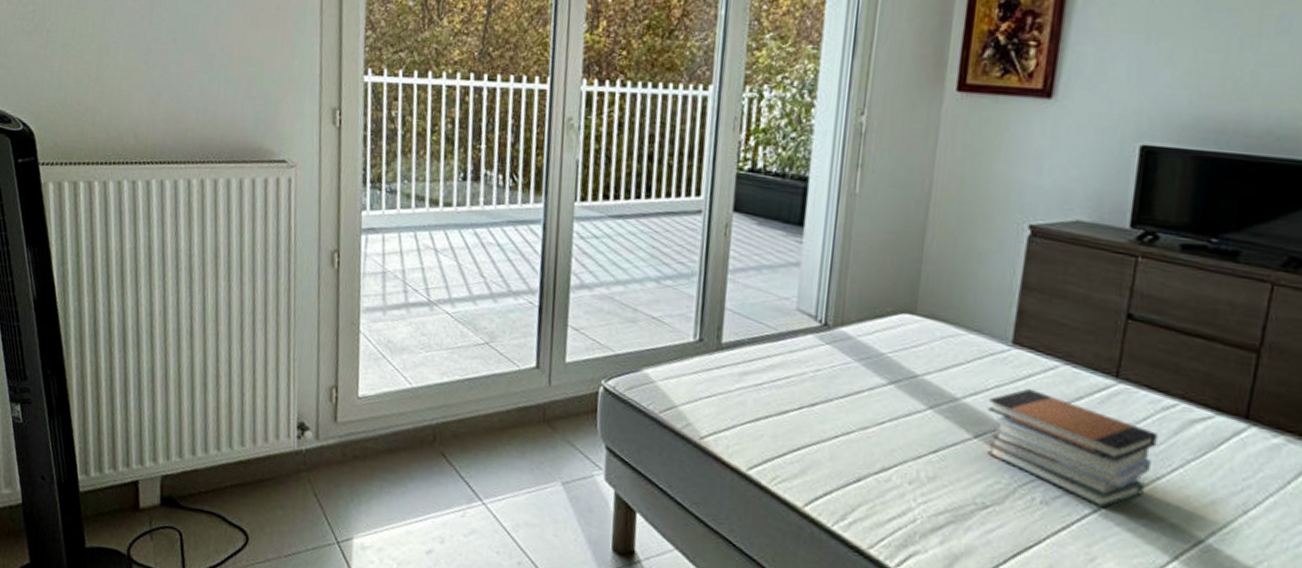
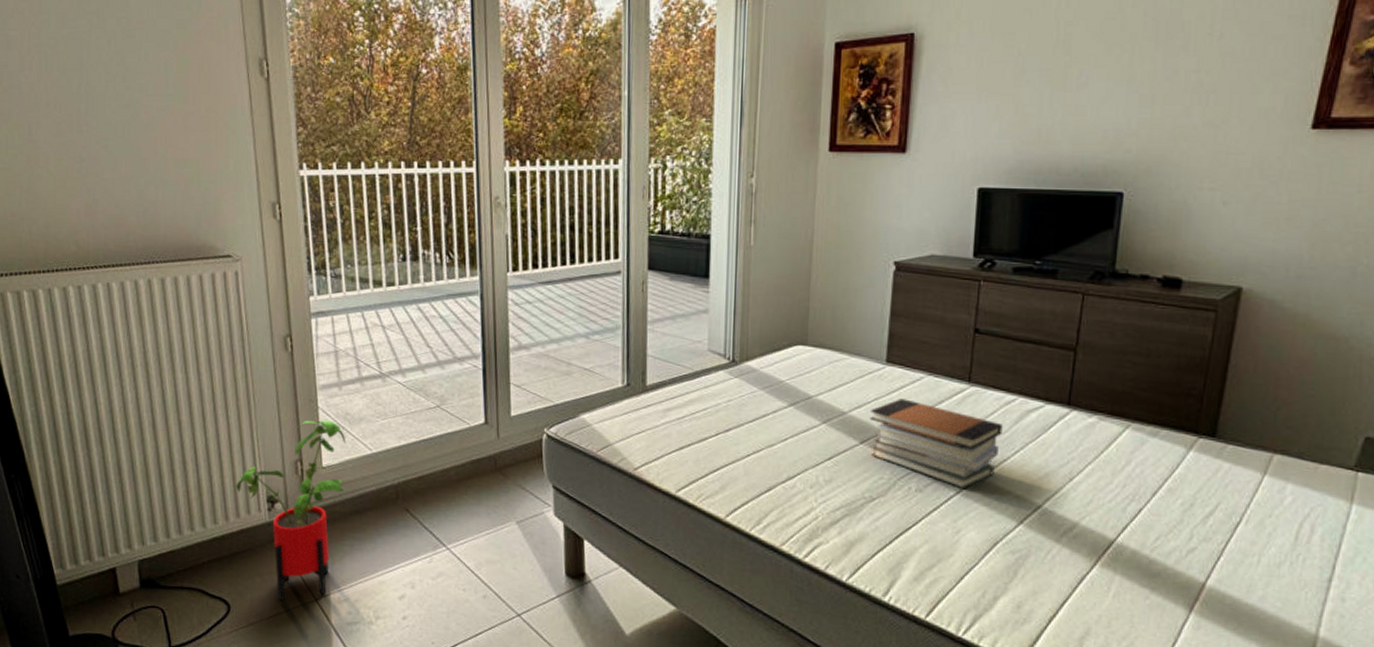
house plant: none [267,344,385,539] -> present [236,420,345,601]

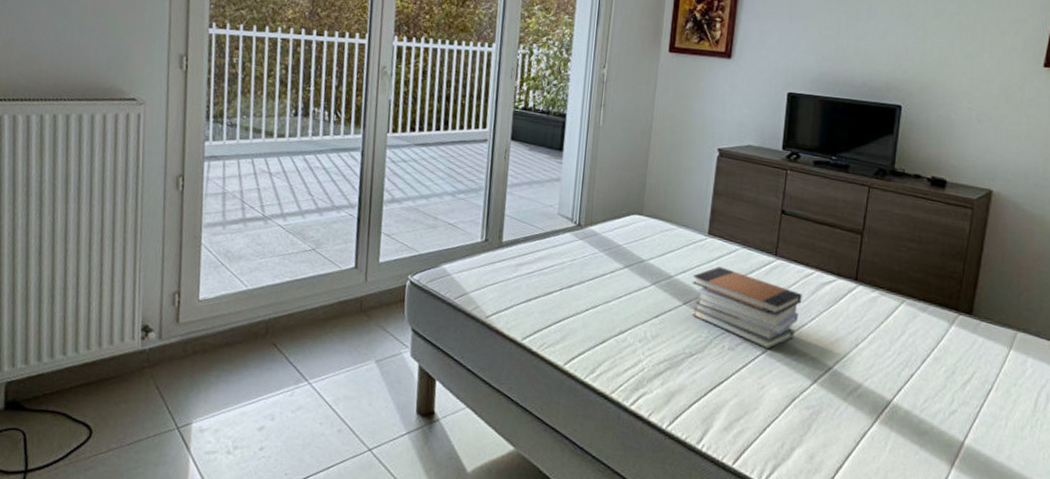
house plant: present [236,420,345,601] -> none [113,255,224,428]

